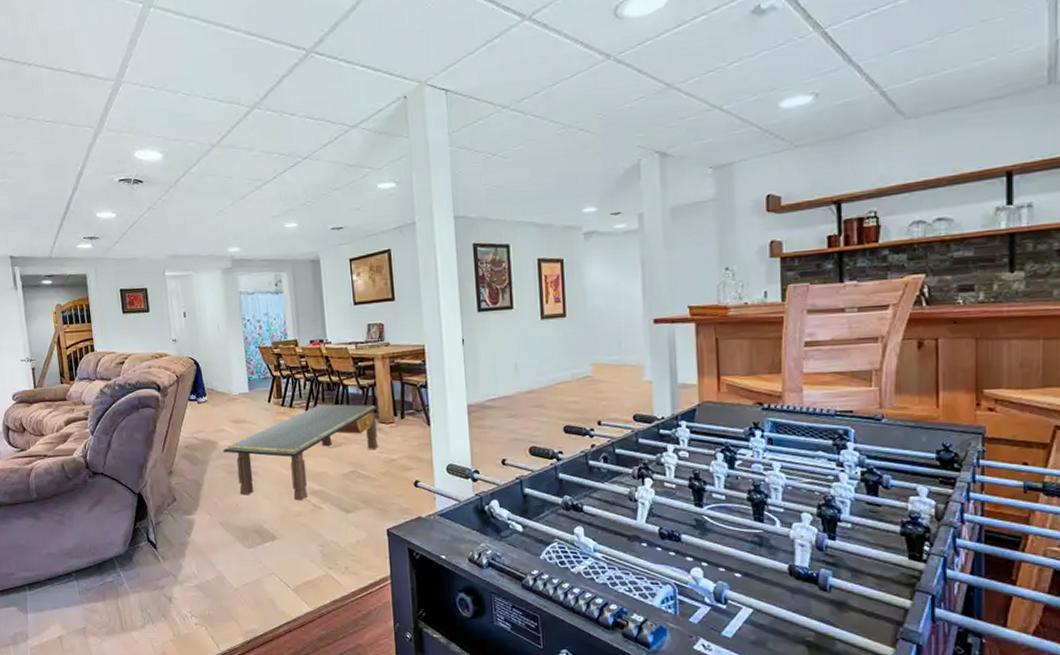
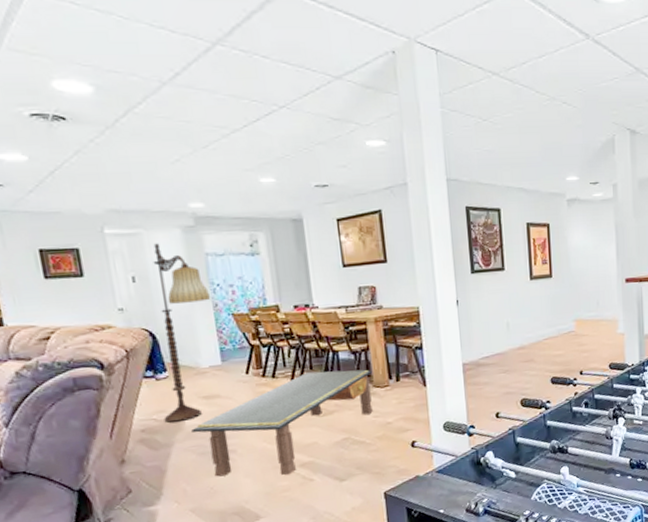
floor lamp: none [199,283,242,442] -> present [153,243,210,423]

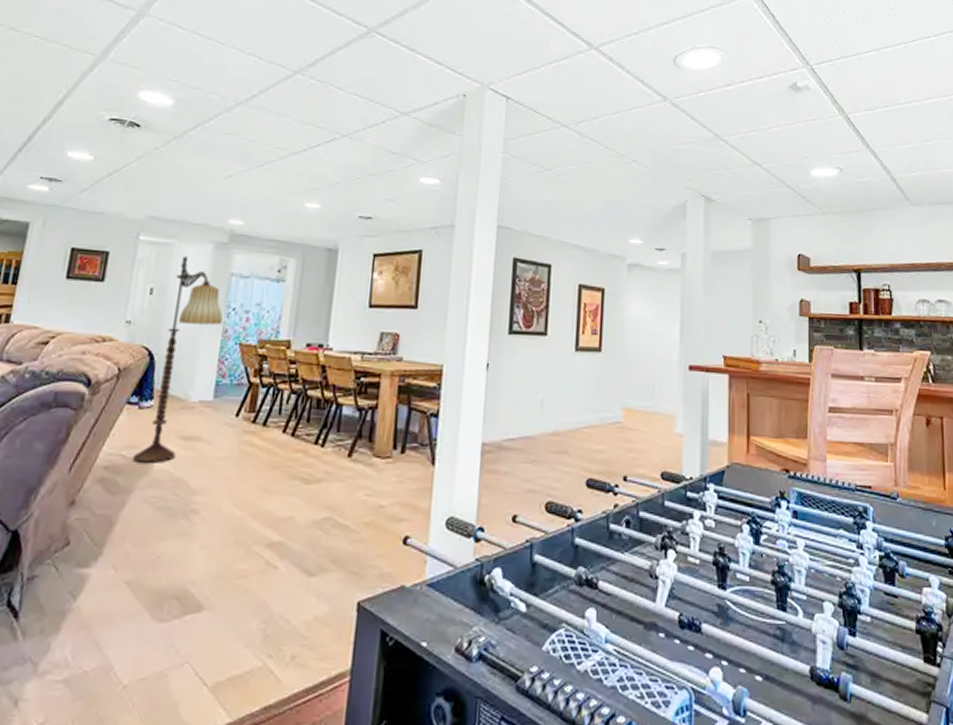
coffee table: present [190,369,373,477] -> none [156,425,376,554]

